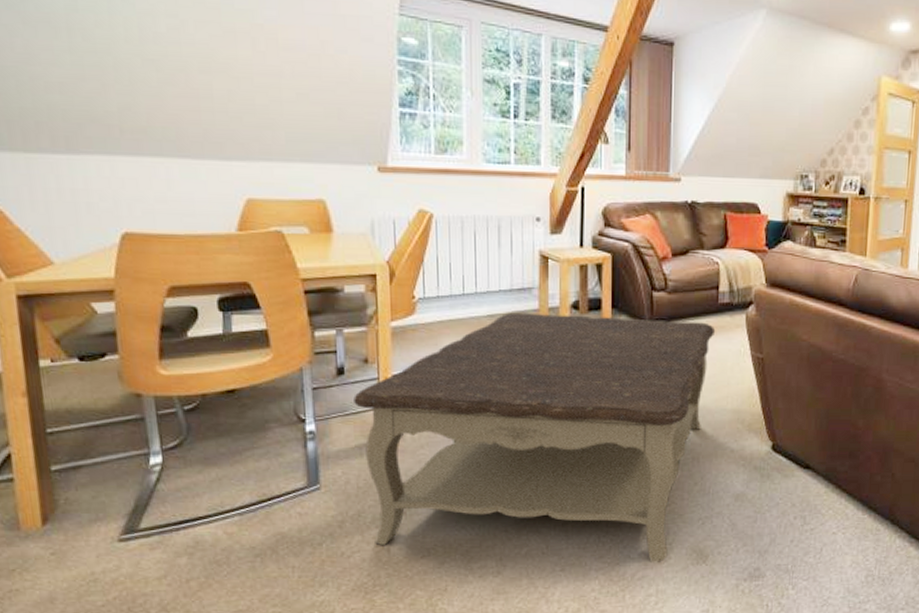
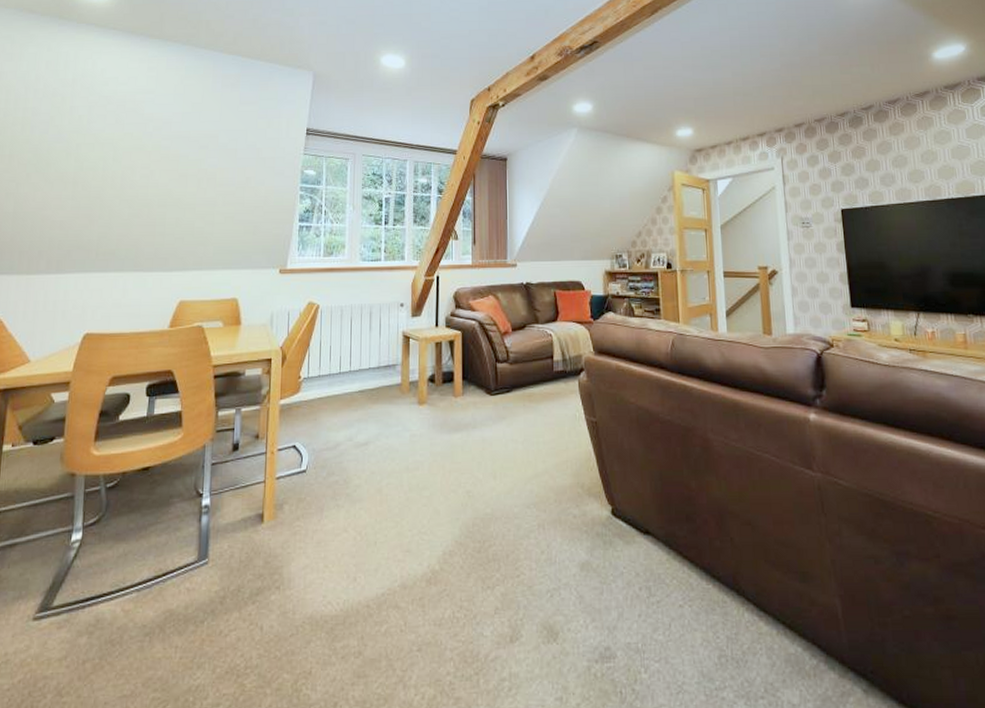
coffee table: present [354,312,716,562] -> none [244,387,553,641]

